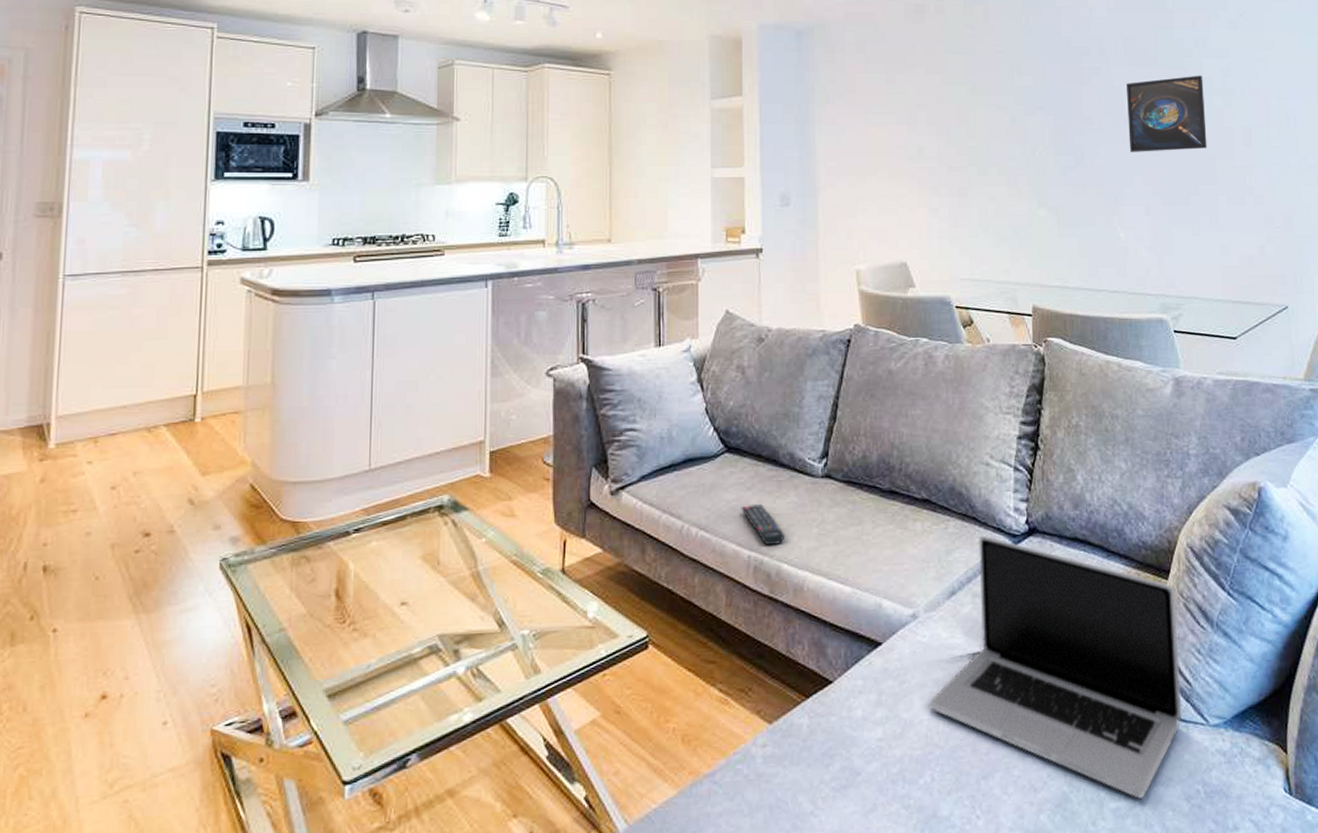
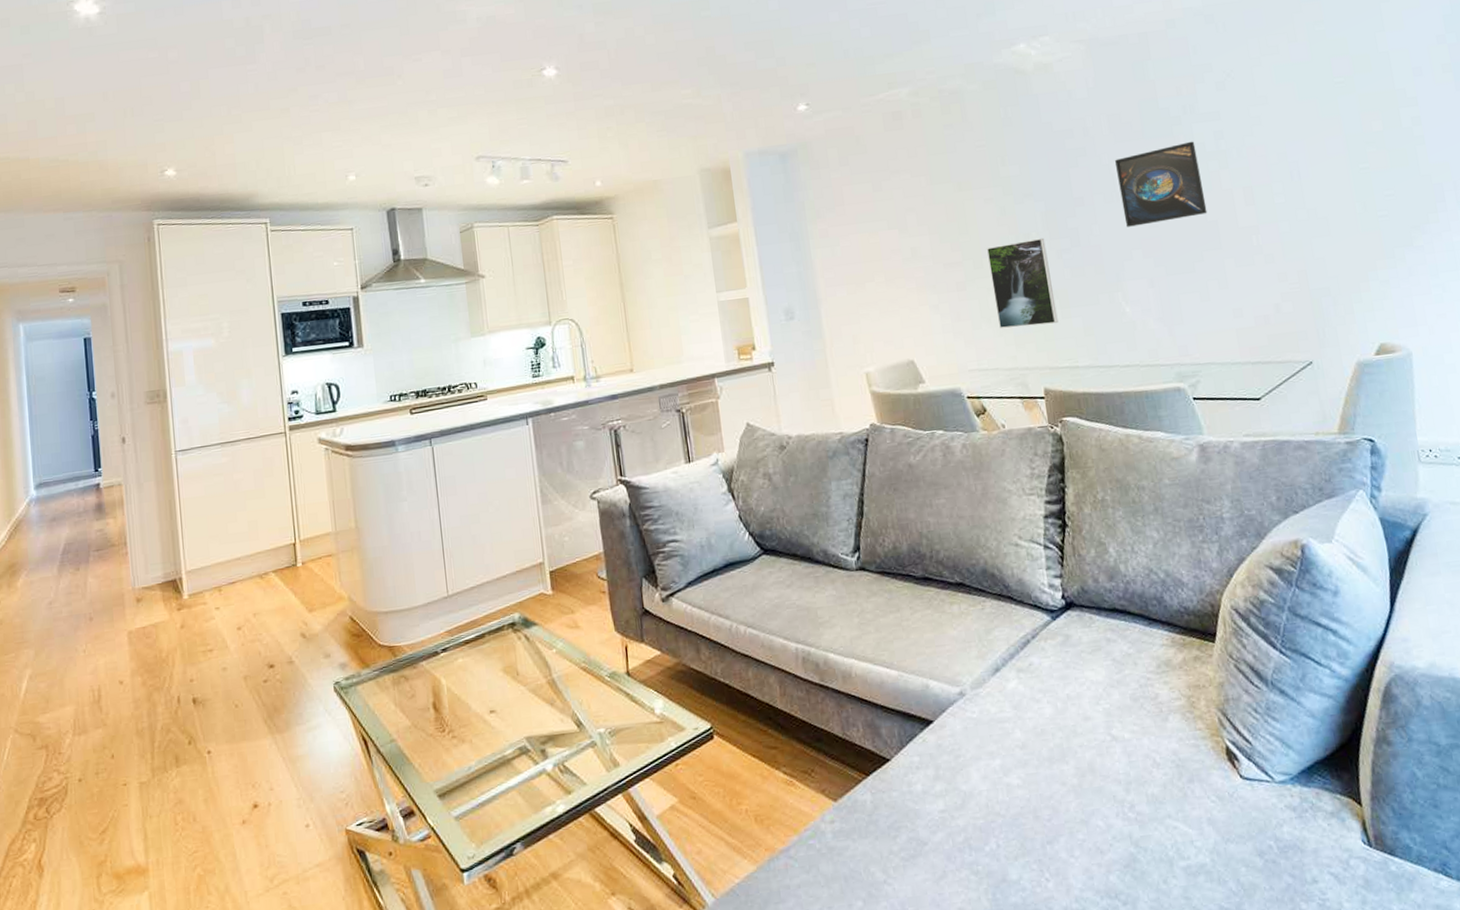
remote control: present [741,504,784,546] -> none [783,600,828,638]
laptop: present [929,535,1182,799] -> none [985,612,1245,856]
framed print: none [992,152,1054,241] -> present [986,237,1058,329]

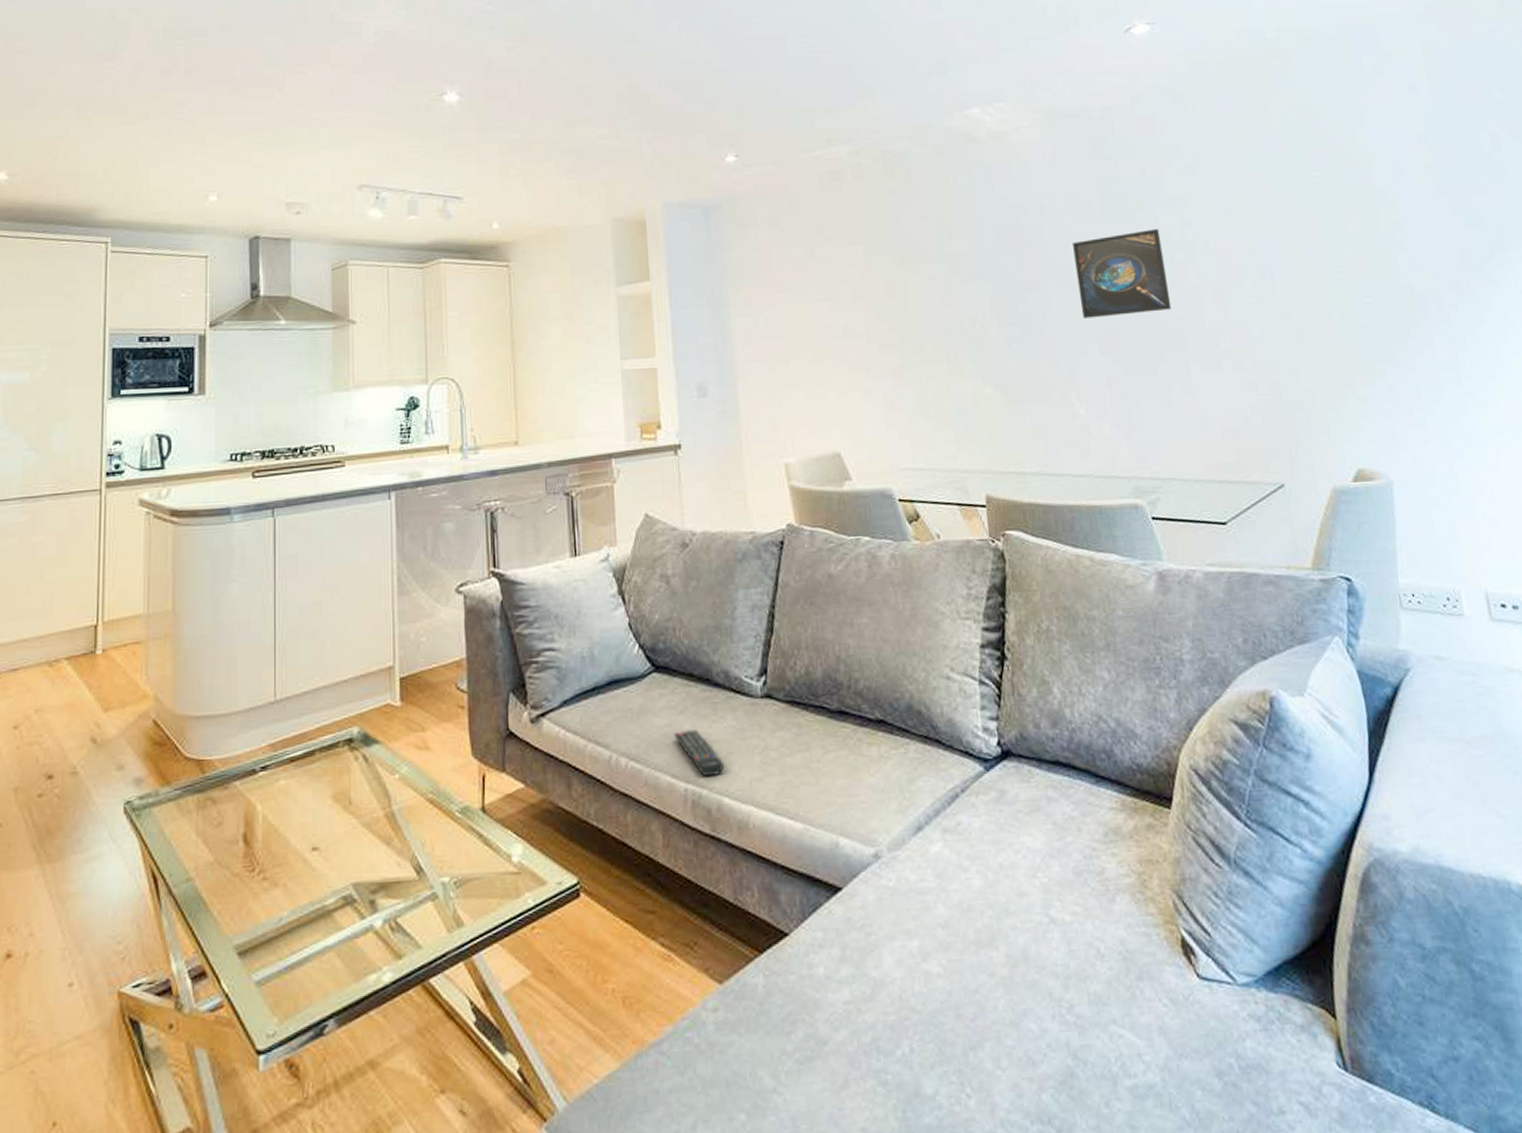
remote control: none [783,600,828,638] -> present [673,730,724,777]
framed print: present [986,237,1058,329] -> none [927,323,1005,424]

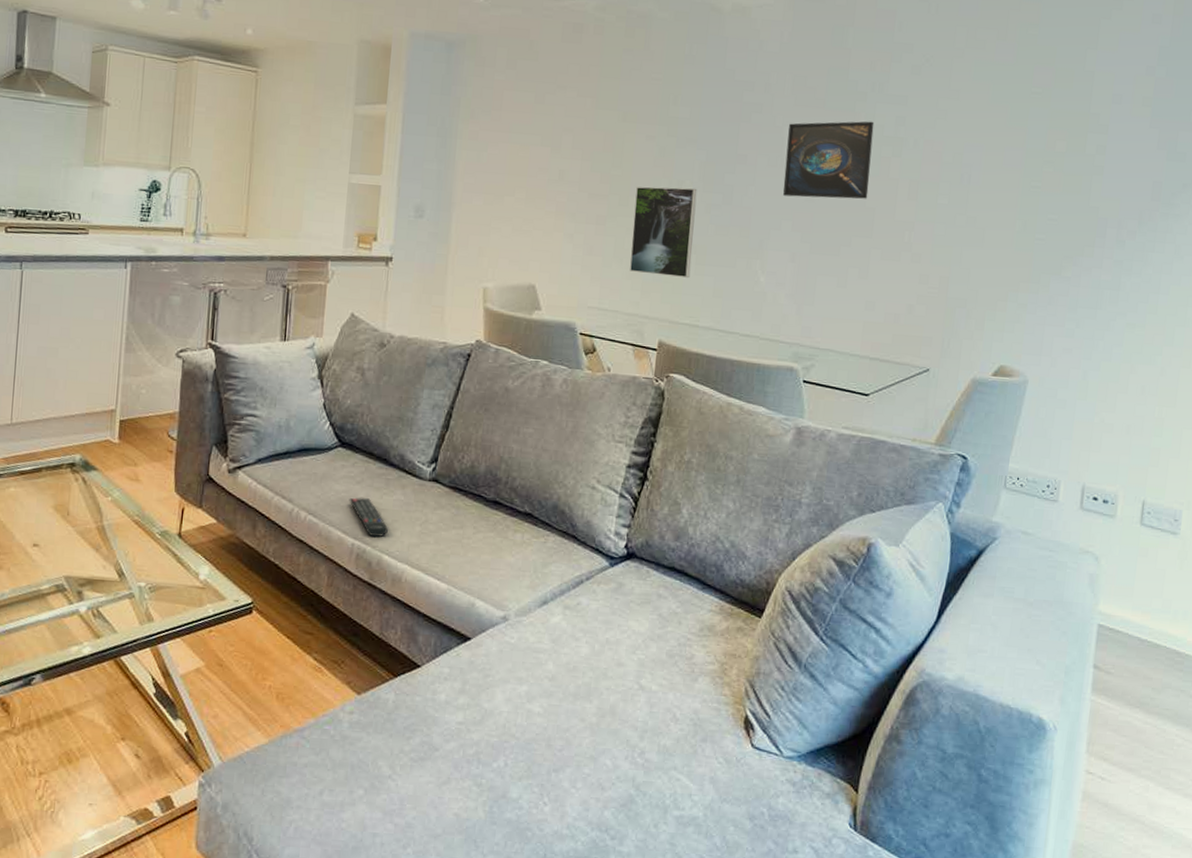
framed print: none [927,323,1005,424] -> present [629,186,697,279]

